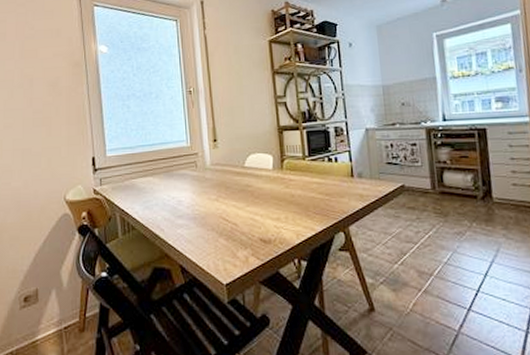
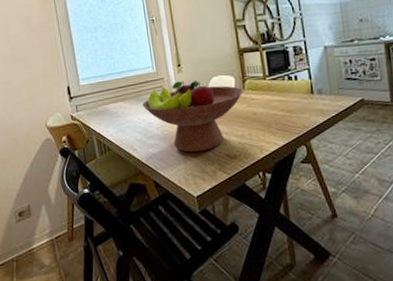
fruit bowl: none [174,157,281,235] -> present [143,81,243,153]

